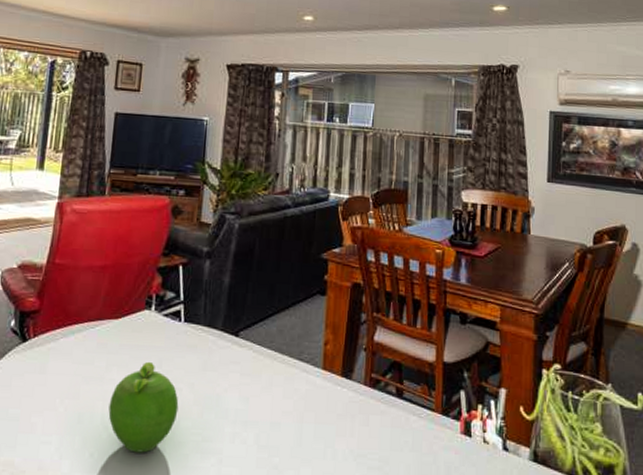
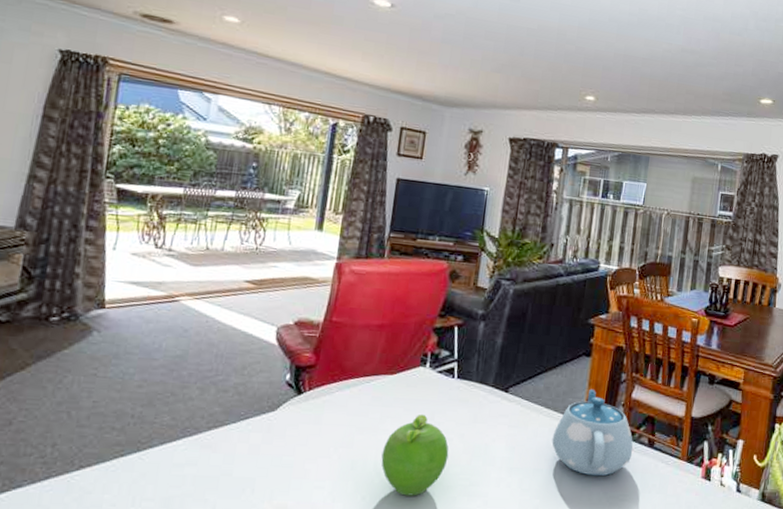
teapot: none [288,332,380,431] -> present [552,390,633,476]

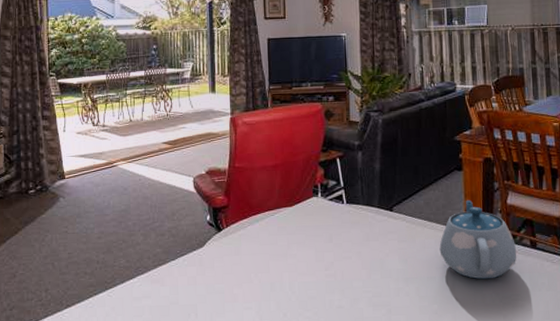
fruit: present [381,414,449,496] -> none [294,237,350,310]

